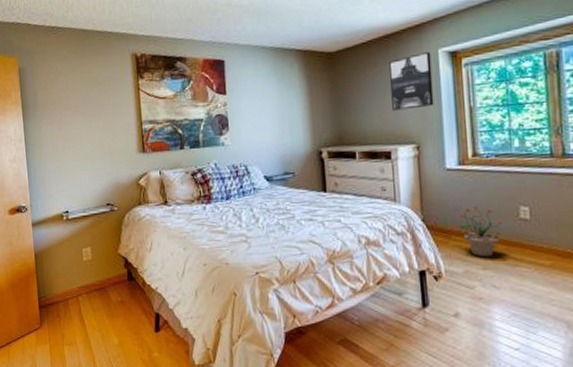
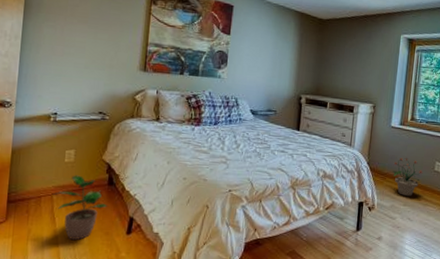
potted plant: none [78,273,131,343] -> present [53,175,107,241]
wall art: present [389,52,434,111] -> none [361,35,395,77]

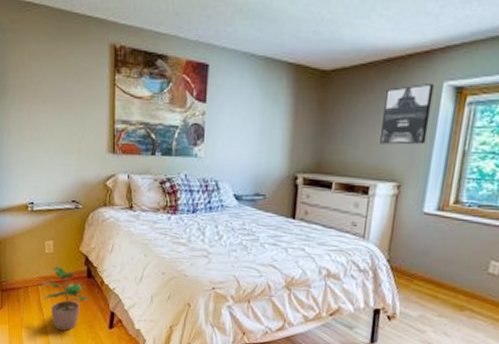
wall art: none [361,35,395,77] -> present [380,84,435,145]
potted plant: present [392,157,423,197] -> none [423,254,470,306]

